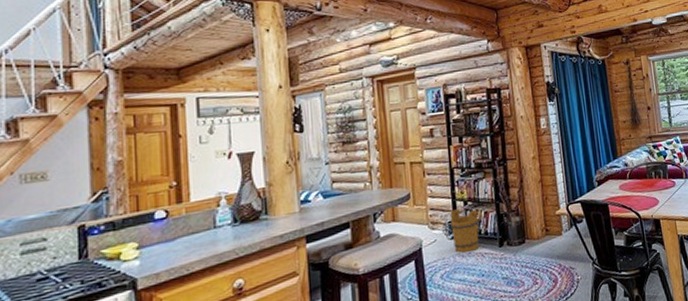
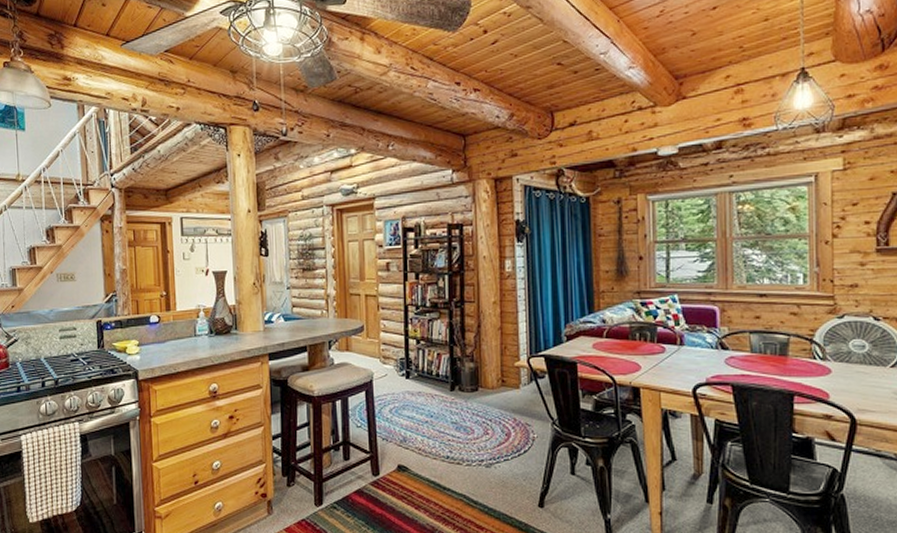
bucket: present [450,209,481,254] -> none [402,347,433,392]

